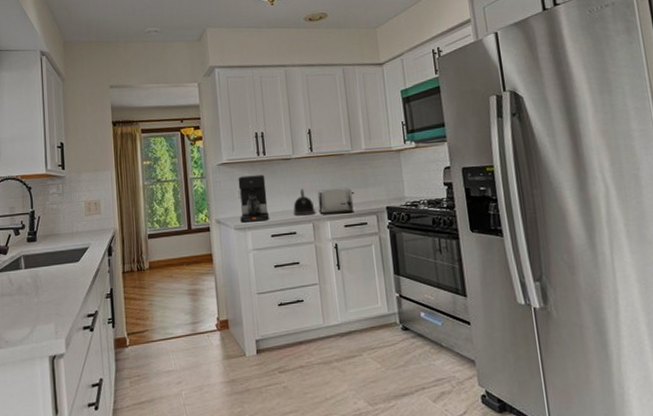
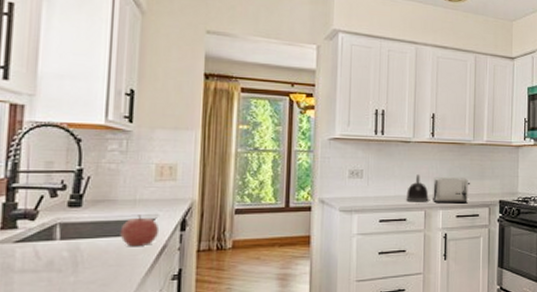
fruit: none [65,244,93,272] -> present [120,214,160,247]
coffee maker: present [238,174,269,223] -> none [347,154,380,205]

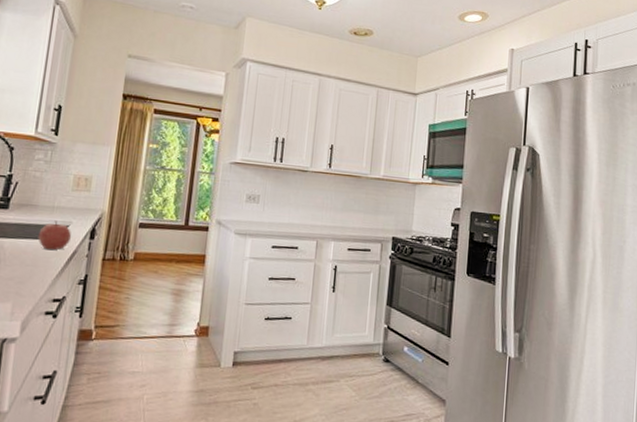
kettle: present [406,174,429,202] -> none [299,204,322,233]
toaster: present [432,177,471,204] -> none [324,208,365,237]

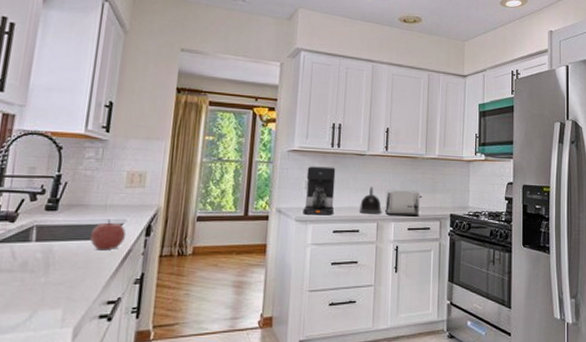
coffee maker: none [242,179,278,231] -> present [303,166,336,216]
kettle: none [299,204,322,233] -> present [359,187,382,214]
toaster: none [324,208,365,237] -> present [384,190,423,217]

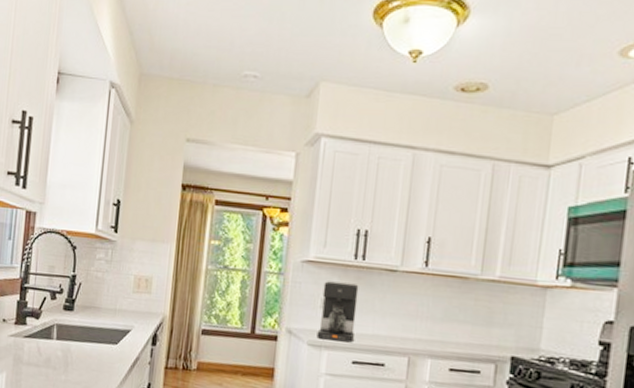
fruit: present [90,219,127,251] -> none [101,324,134,356]
kettle: present [359,187,382,214] -> none [386,311,415,347]
toaster: present [384,190,423,217] -> none [418,317,473,355]

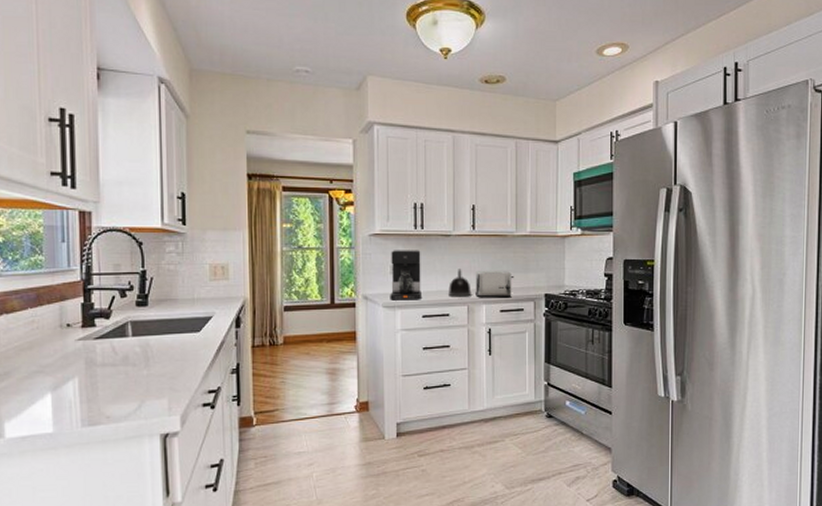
kettle: none [386,311,415,347] -> present [448,269,472,297]
toaster: none [418,317,473,355] -> present [474,271,514,298]

